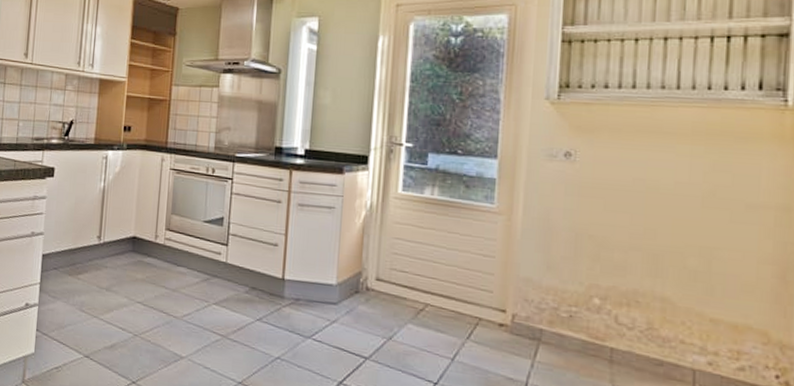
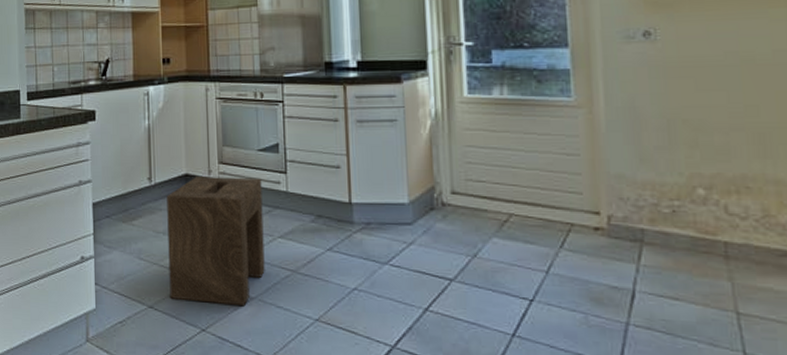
stool: none [106,240,204,363] -> present [167,177,265,305]

